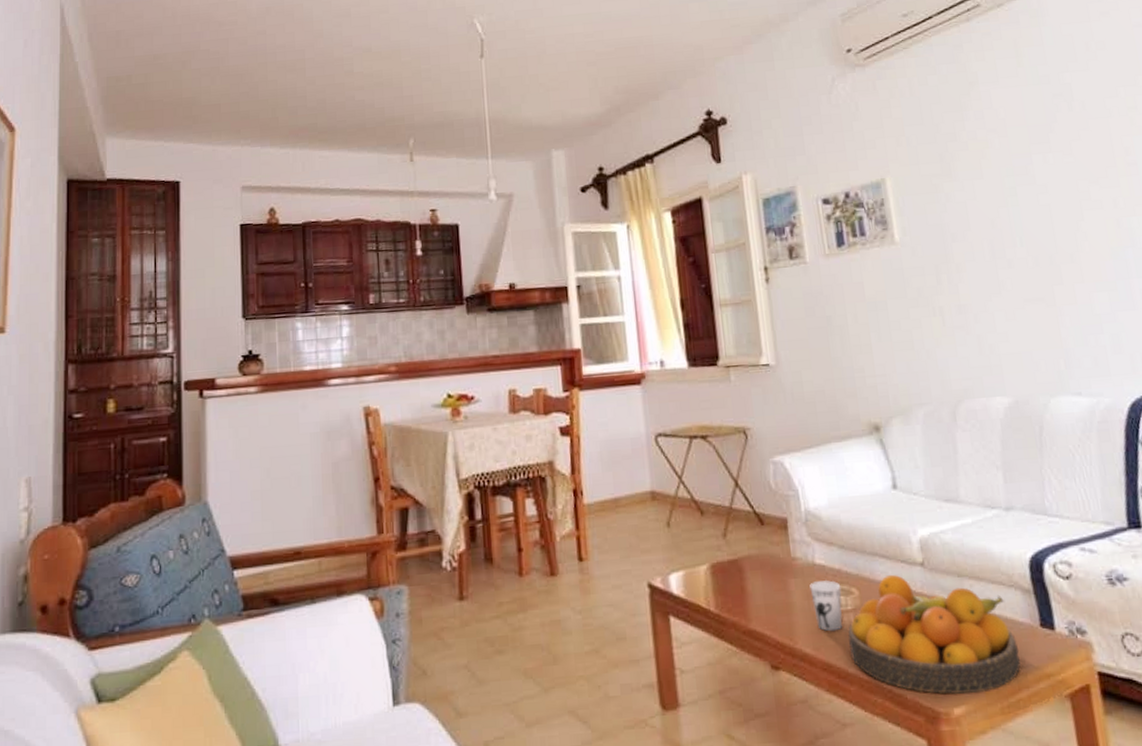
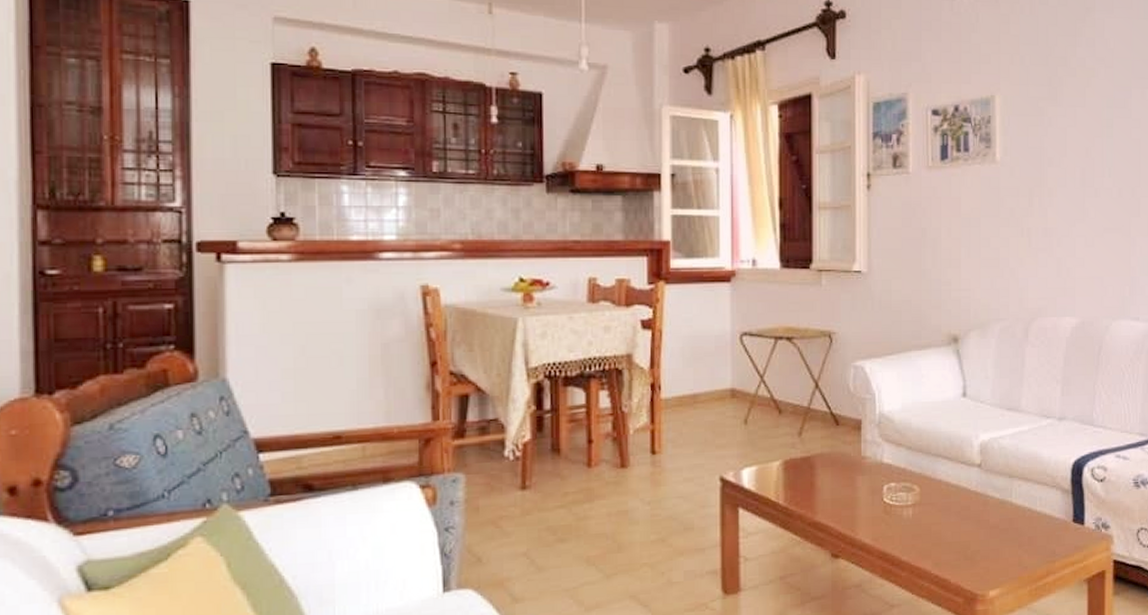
cup: present [810,580,843,632] -> none [875,478,904,524]
fruit bowl: present [848,574,1021,695] -> none [906,474,1052,580]

